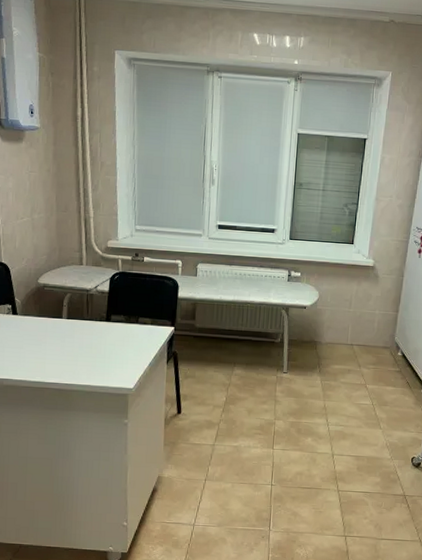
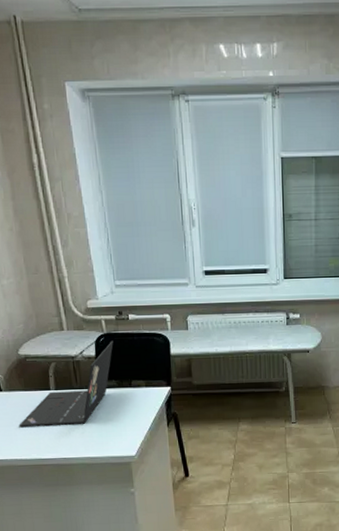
laptop: none [28,279,127,354] -> present [18,340,114,428]

